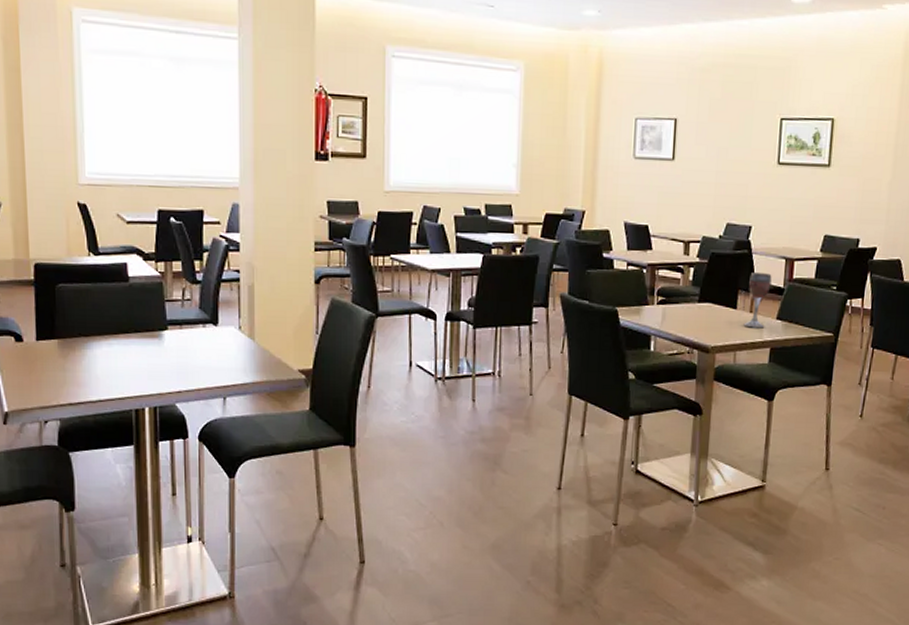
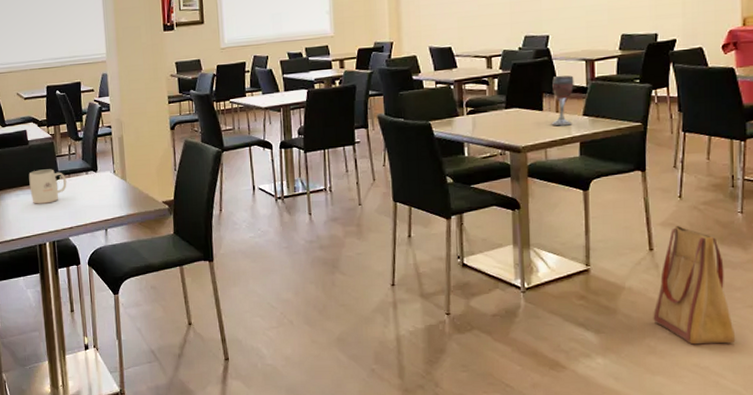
mug: none [127,315,177,359] -> present [28,169,67,204]
shopping bag: none [820,447,896,571] -> present [652,226,736,345]

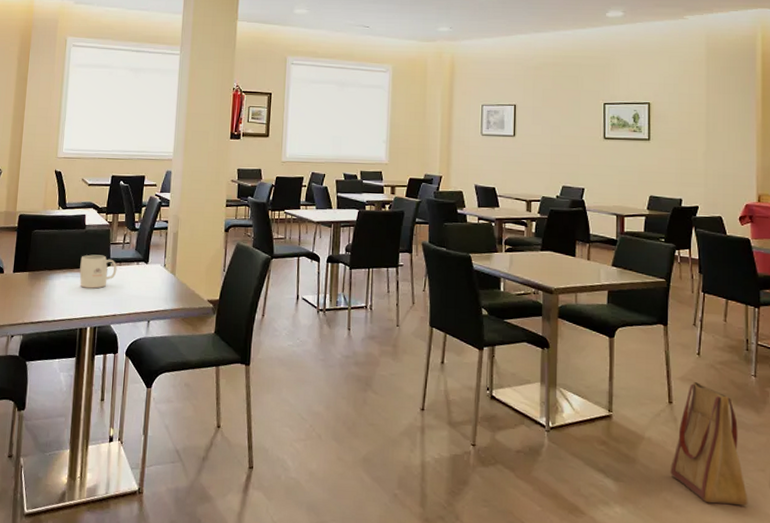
cup: present [551,75,574,126] -> none [582,227,605,274]

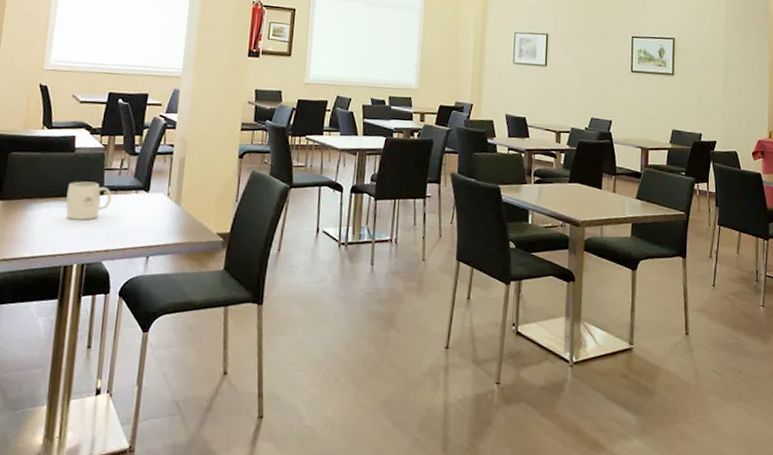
shopping bag: present [669,382,748,506] -> none [684,313,755,433]

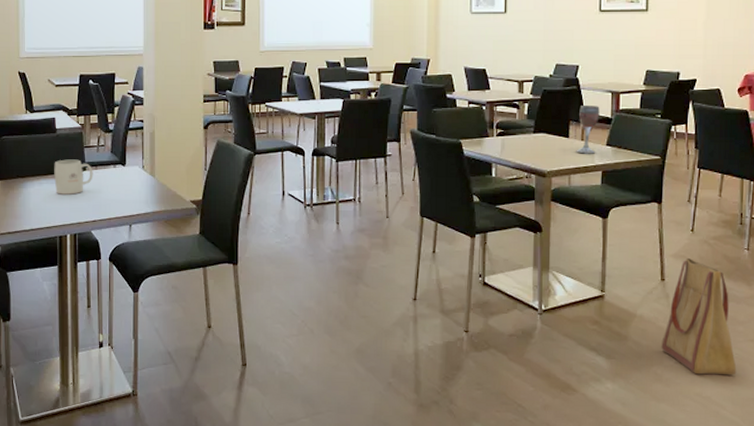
cup: none [608,159,630,206] -> present [576,106,600,154]
shopping bag: none [684,313,755,433] -> present [660,259,737,376]

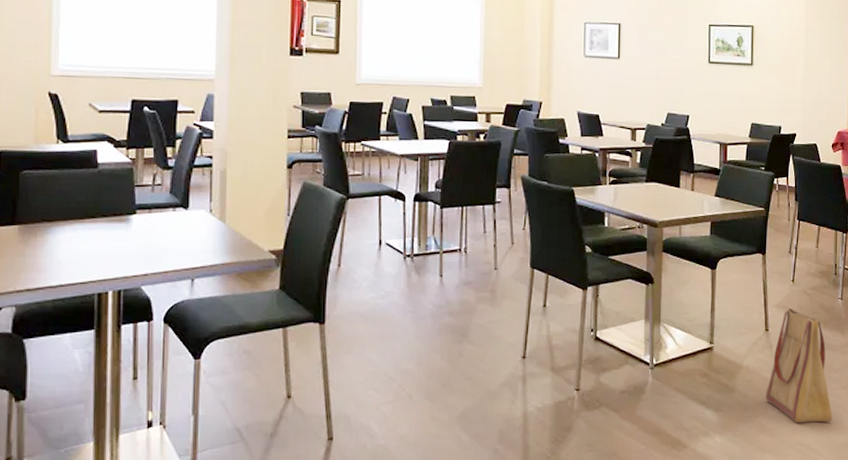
mug: present [54,159,93,195] -> none [93,200,146,243]
cup: present [576,106,600,154] -> none [686,156,709,205]

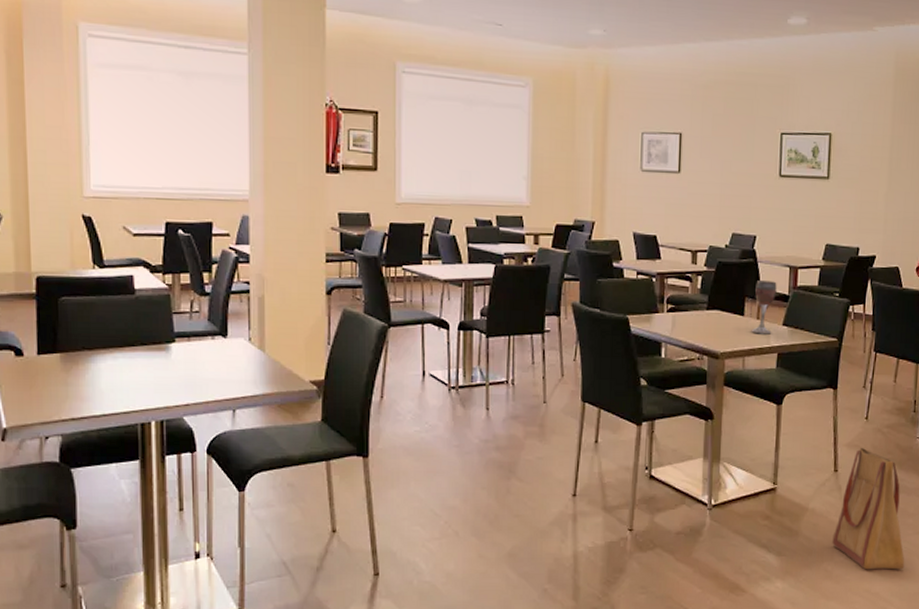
cup: none [686,156,709,205] -> present [751,281,777,334]

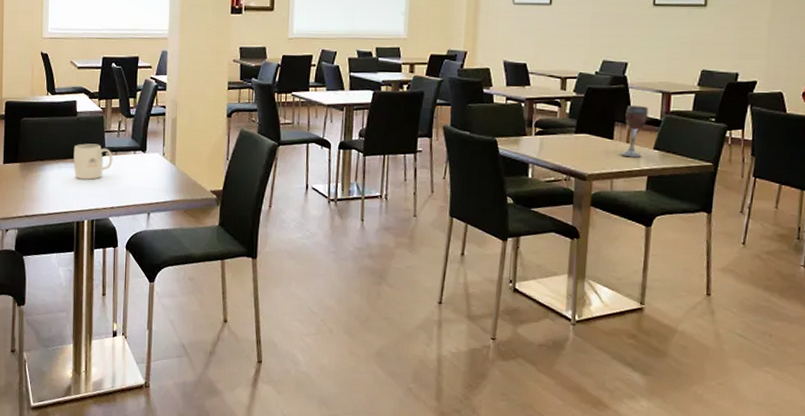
mug: none [132,328,185,372] -> present [73,143,113,180]
shopping bag: present [831,448,905,570] -> none [702,273,785,400]

